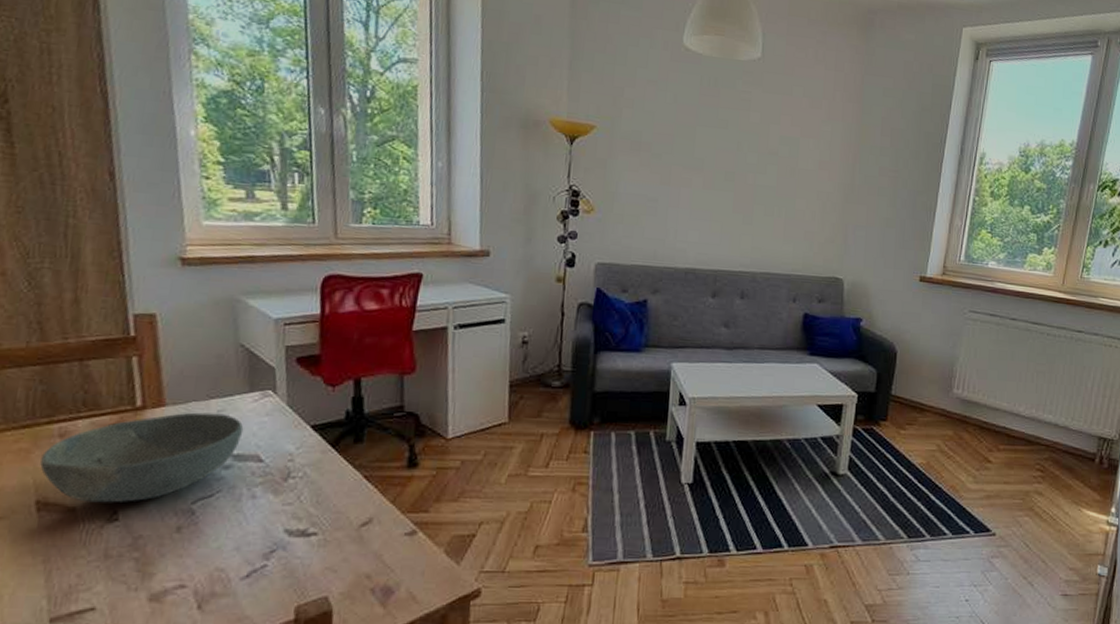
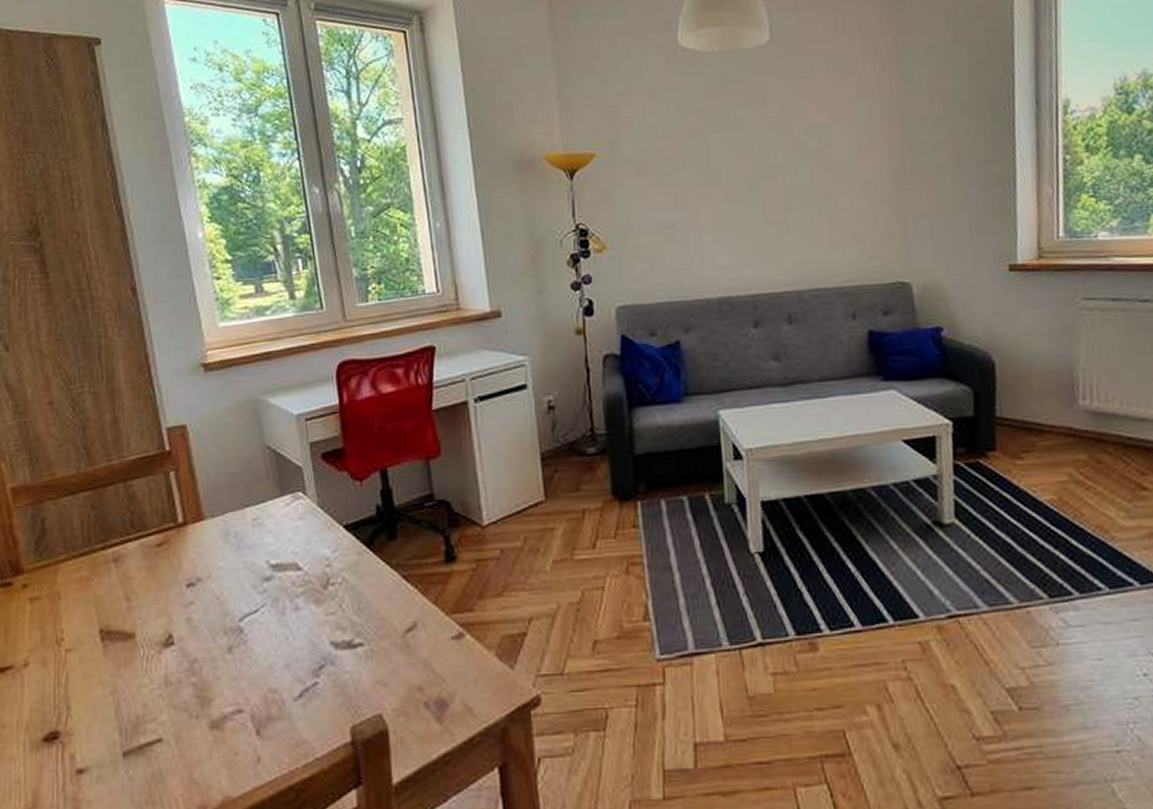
bowl: present [40,412,244,503] -> none [100,522,279,628]

